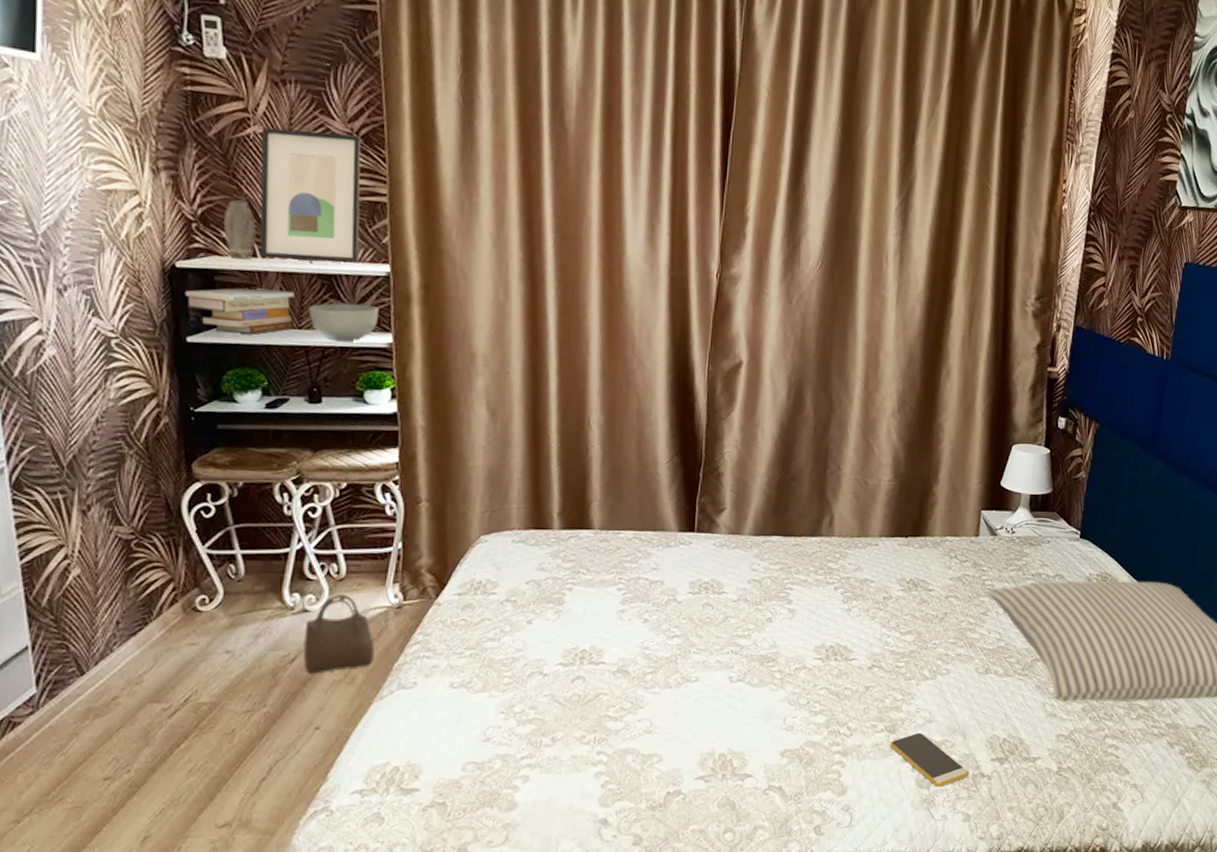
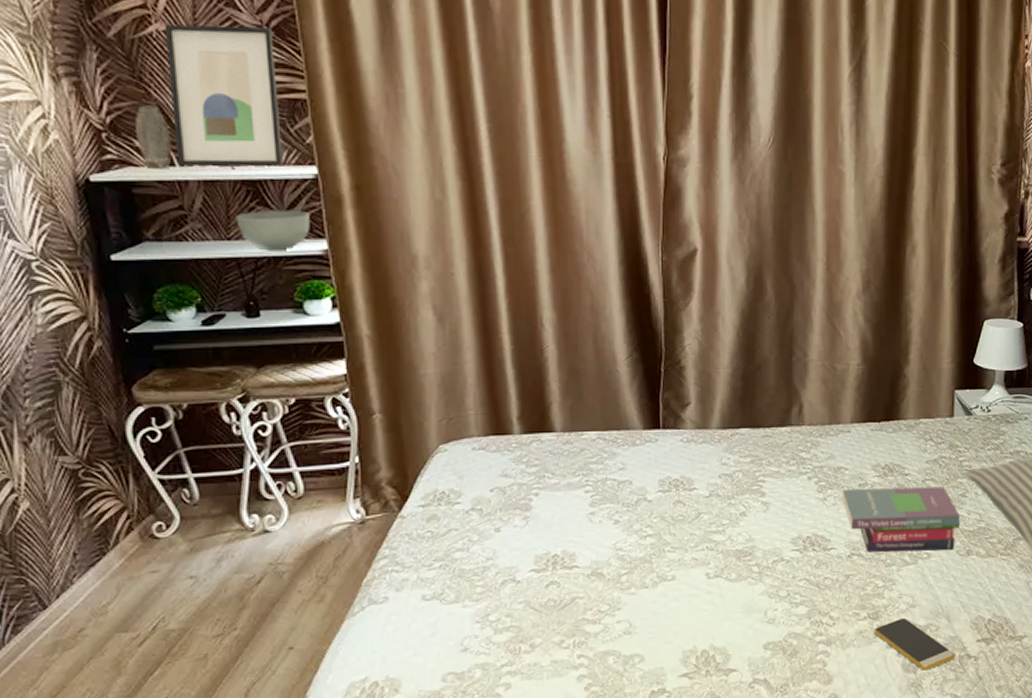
books: present [185,287,294,334] -> none [103,199,221,248]
handbag: present [303,594,375,672] -> none [267,513,341,593]
books: none [866,601,981,667] -> present [842,486,961,552]

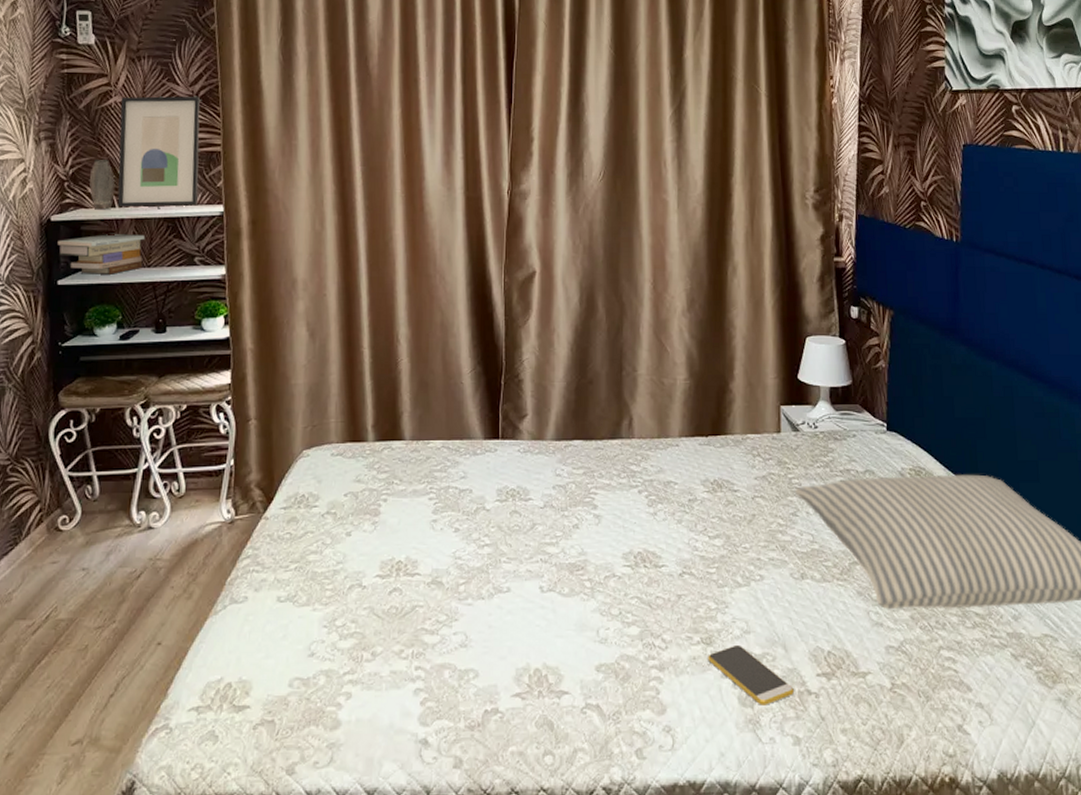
books: none [103,199,221,248] -> present [57,234,145,274]
bowl: present [236,210,310,251] -> none [156,242,214,276]
books: present [842,486,961,552] -> none [672,504,793,572]

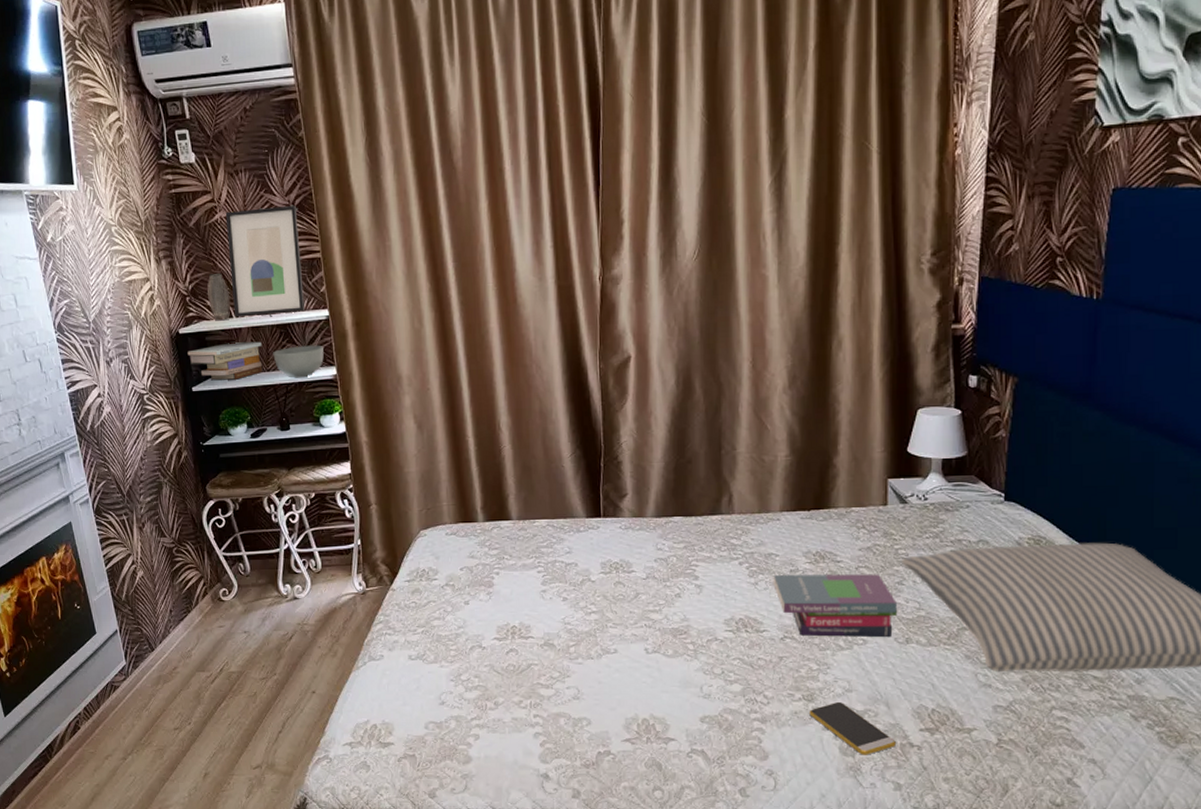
bowl: none [156,242,214,276] -> present [273,345,324,378]
books: none [672,504,793,572] -> present [773,574,898,637]

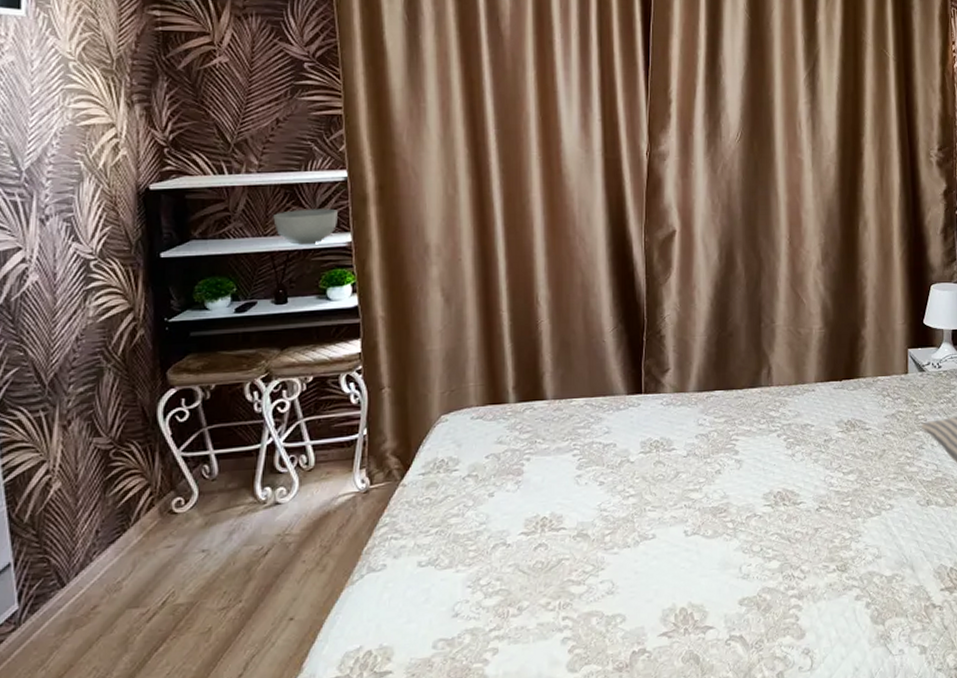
books: present [187,341,263,381] -> none [158,202,260,245]
vase: present [207,273,230,321] -> none [193,124,223,177]
picture frame: present [225,205,305,318] -> none [226,56,320,174]
books: present [773,574,898,637] -> none [809,439,920,505]
smartphone: present [809,701,896,755] -> none [843,569,920,622]

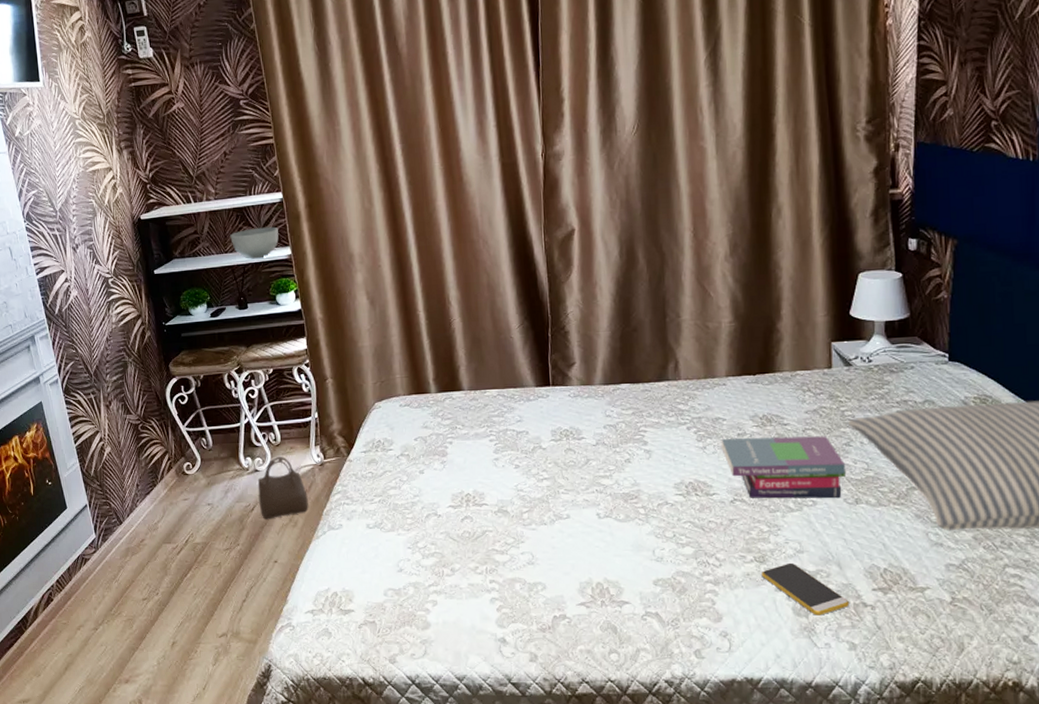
handbag: none [276,484,344,564] -> present [257,457,308,518]
books: none [809,439,920,505] -> present [721,436,847,499]
smartphone: none [843,569,920,622] -> present [761,562,849,616]

